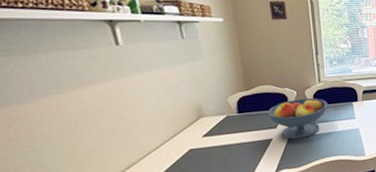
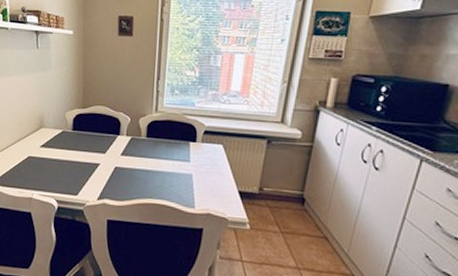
fruit bowl: present [267,97,328,140] -> none [98,126,162,171]

